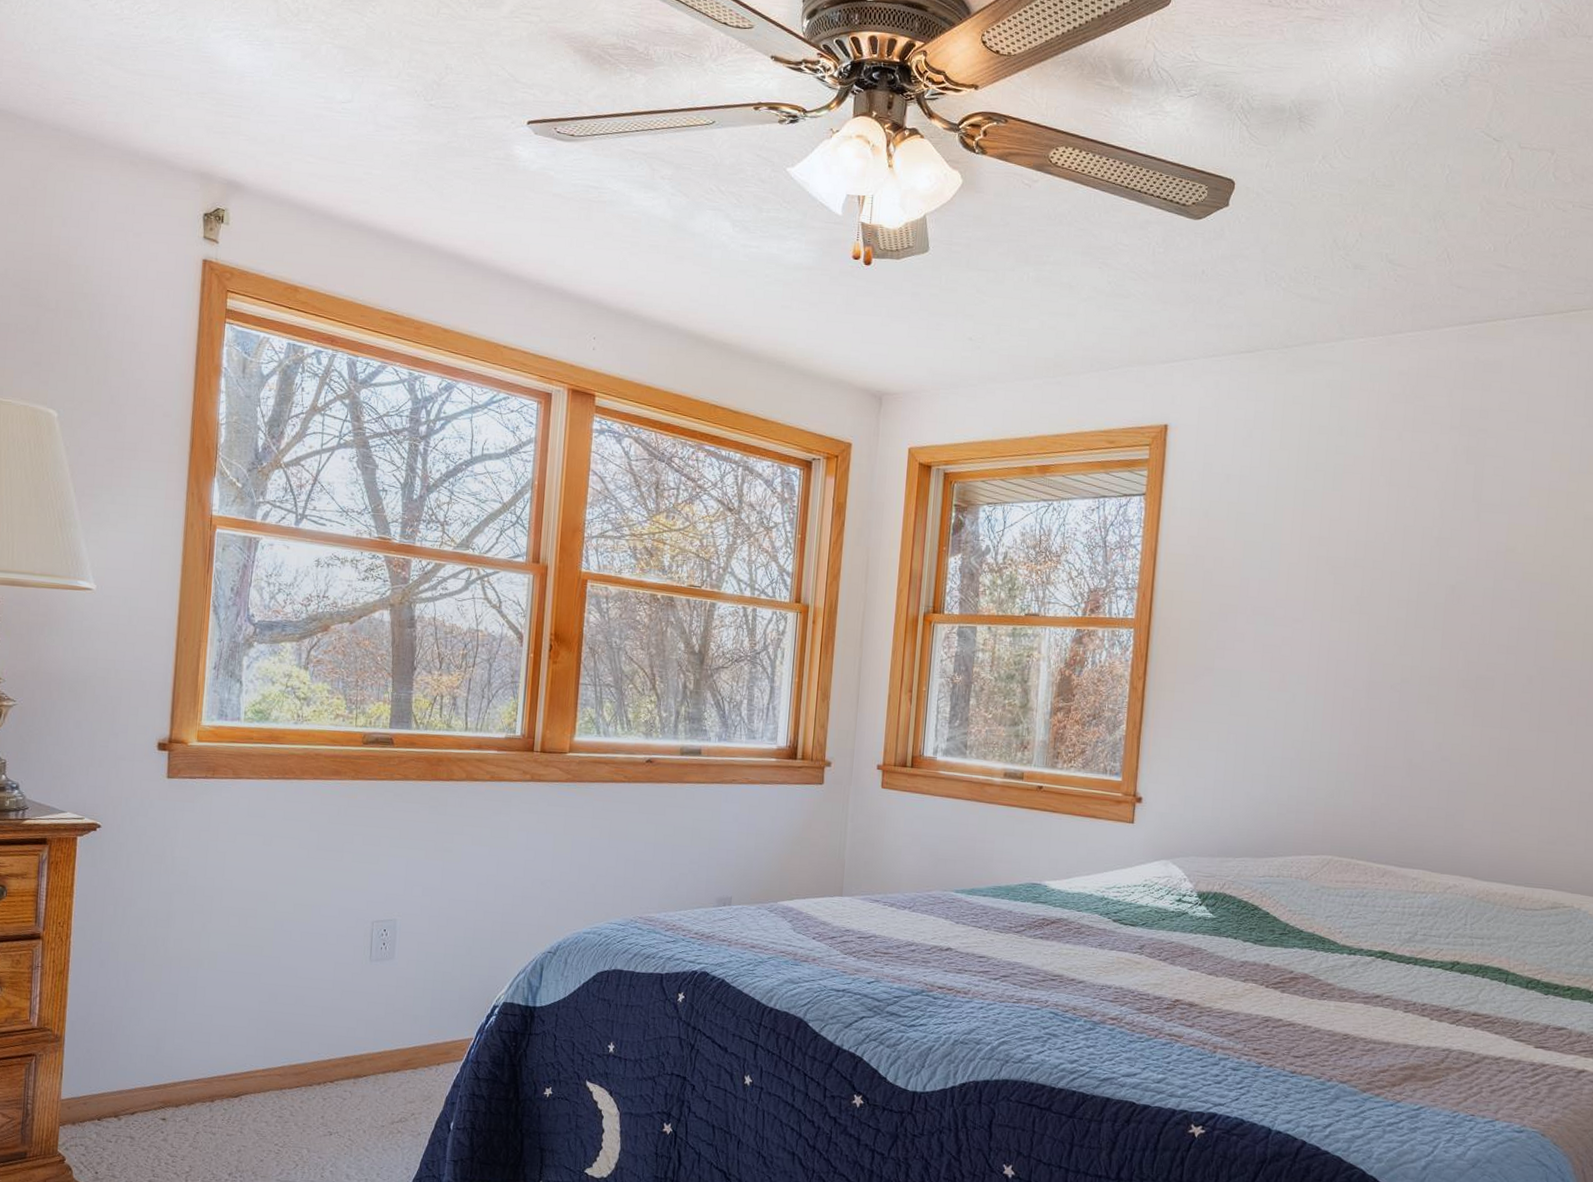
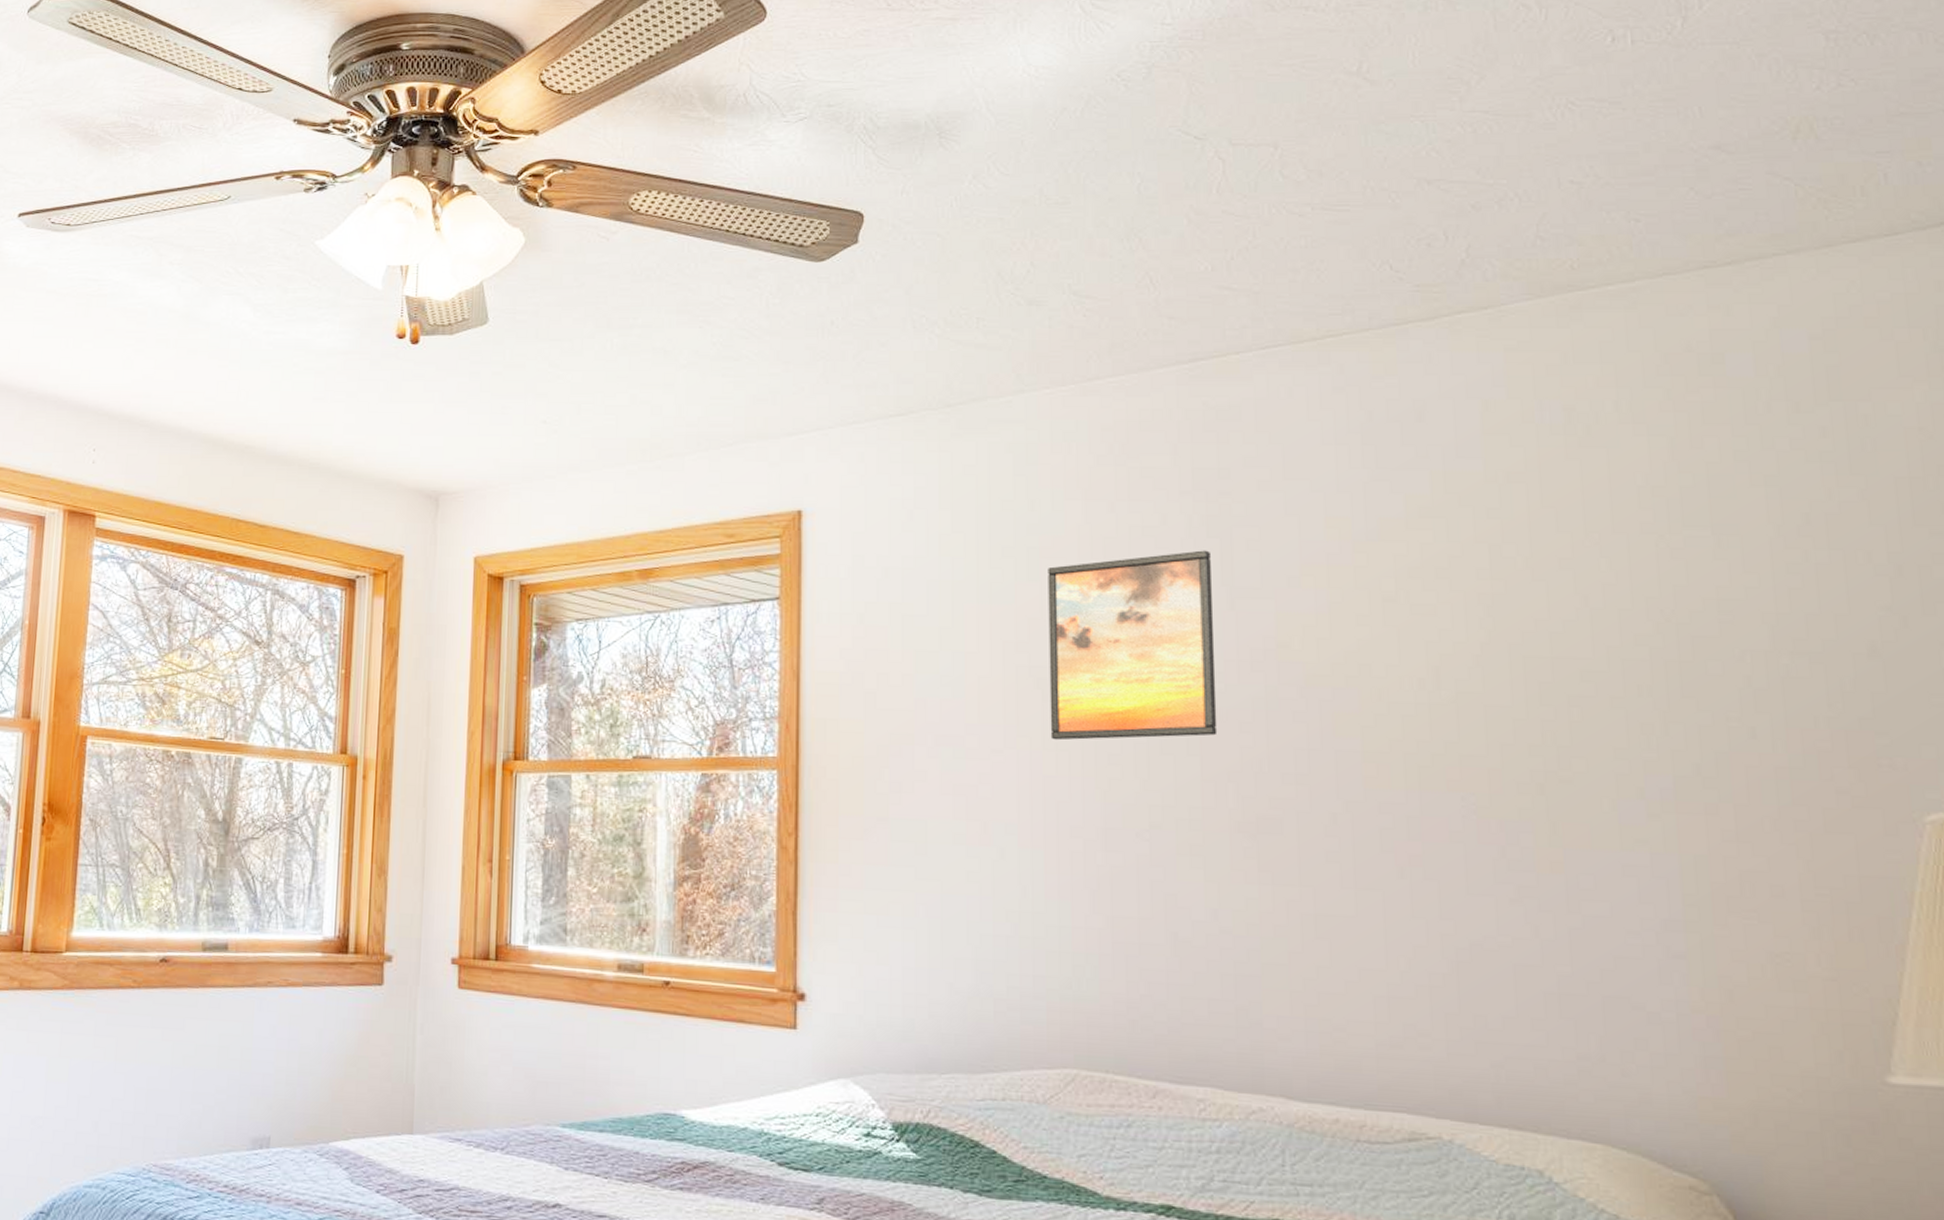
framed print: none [1337,473,1467,615] -> present [1048,550,1218,741]

